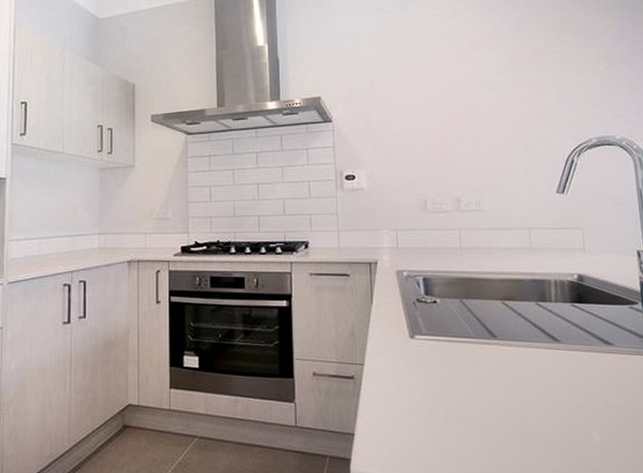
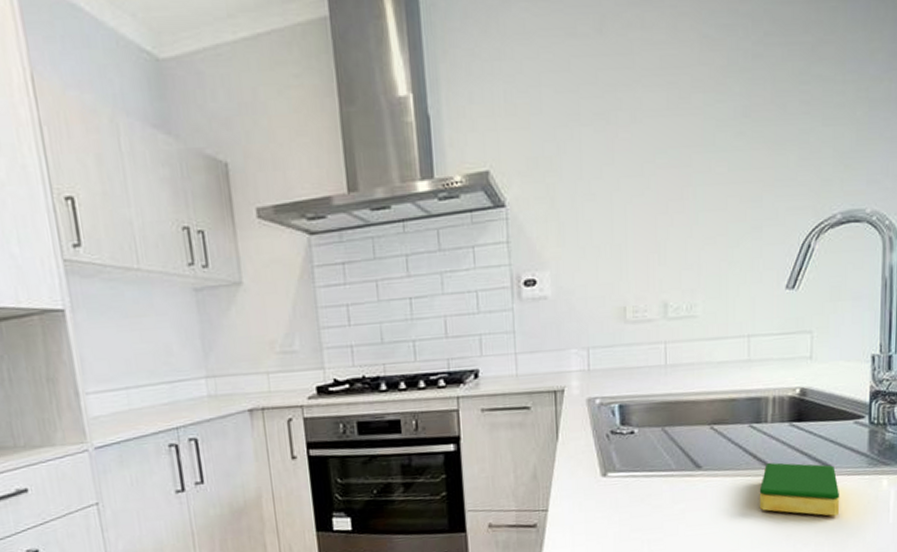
dish sponge: none [550,338,626,392] -> present [759,462,839,516]

